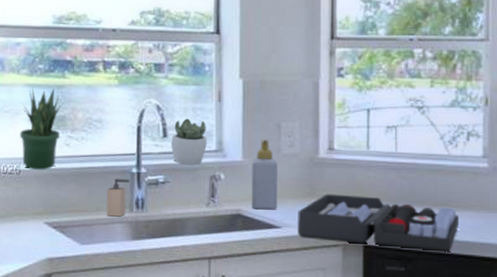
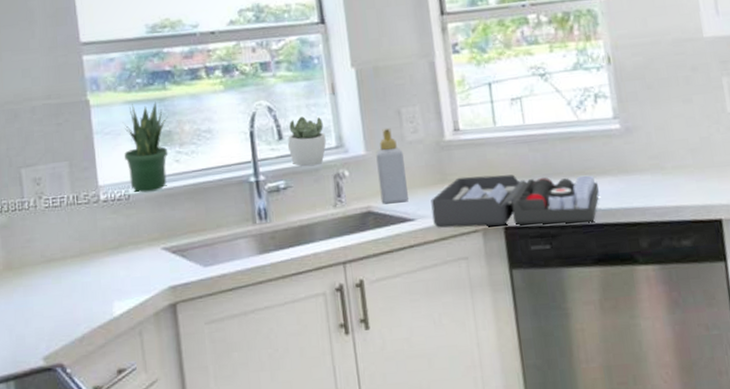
soap dispenser: present [106,179,130,217] -> none [225,189,249,233]

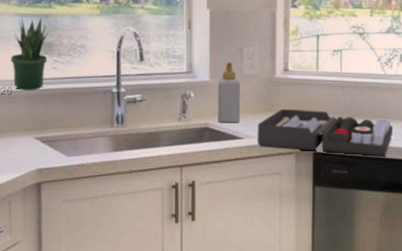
succulent plant: present [287,116,326,167] -> none [146,44,179,86]

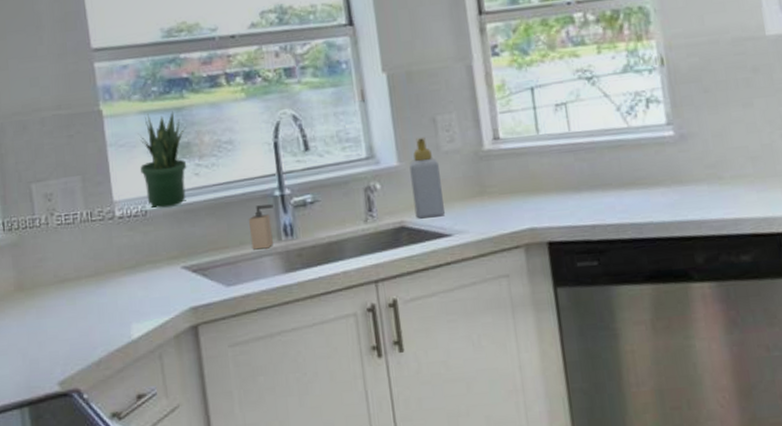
soap dispenser: none [90,98,111,131] -> present [248,204,273,250]
tool set: present [257,108,394,158] -> none [469,186,651,244]

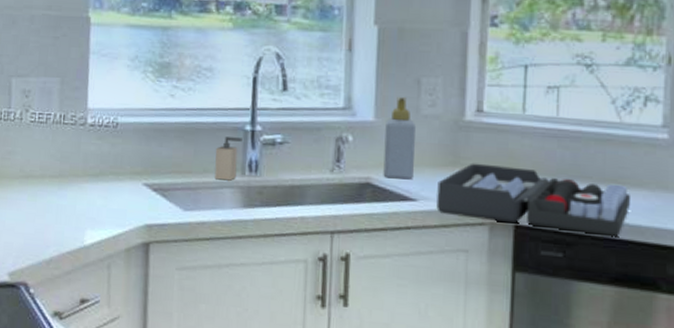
planter: present [137,111,187,209] -> none [118,28,168,125]
tool set: none [469,186,651,244] -> present [436,163,632,239]

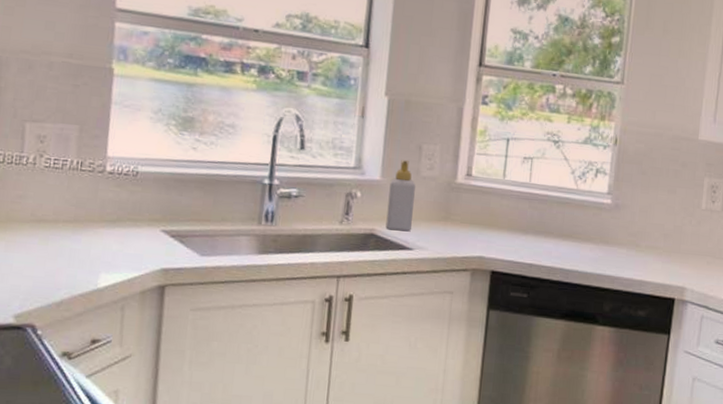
soap dispenser: present [214,137,242,181] -> none [232,189,261,229]
tool set: present [436,163,632,239] -> none [429,218,581,283]

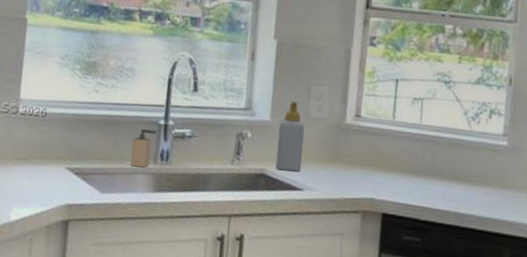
soap dispenser: none [232,189,261,229] -> present [130,129,156,168]

